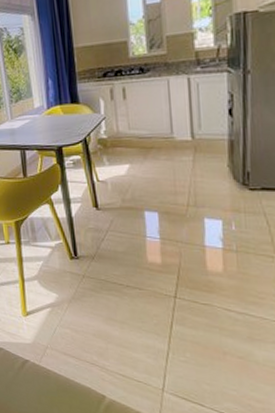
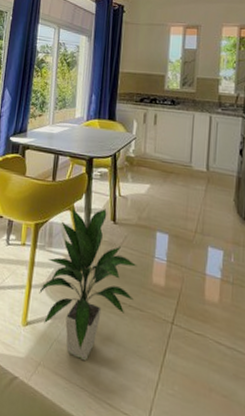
indoor plant: none [33,197,130,341] -> present [39,208,138,362]

